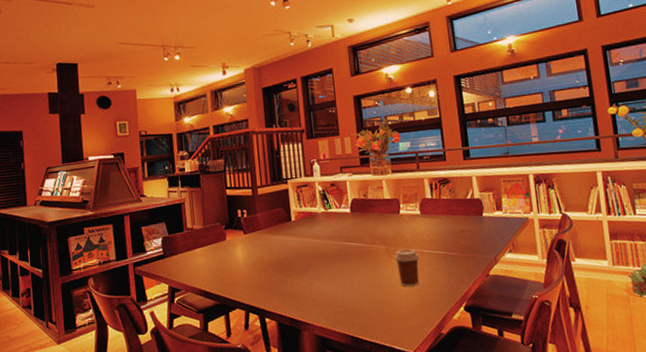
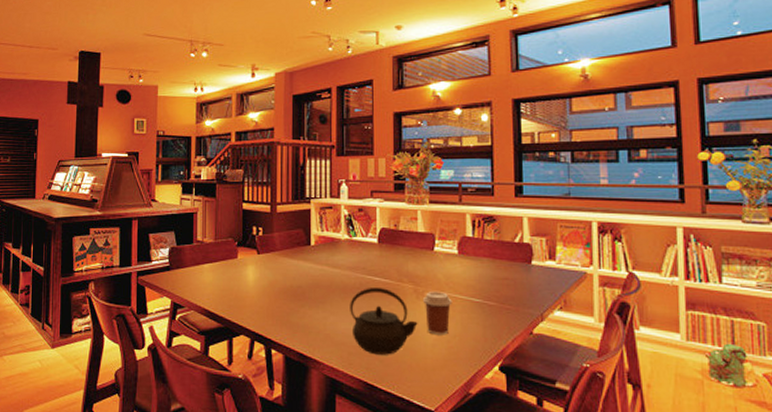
kettle: none [331,251,392,311] -> present [350,286,418,355]

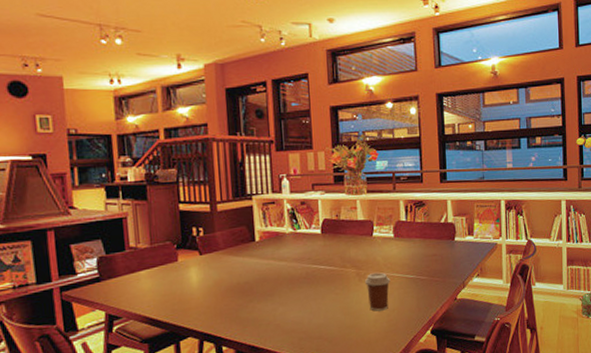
kettle: present [350,286,418,355] -> none [297,274,361,337]

